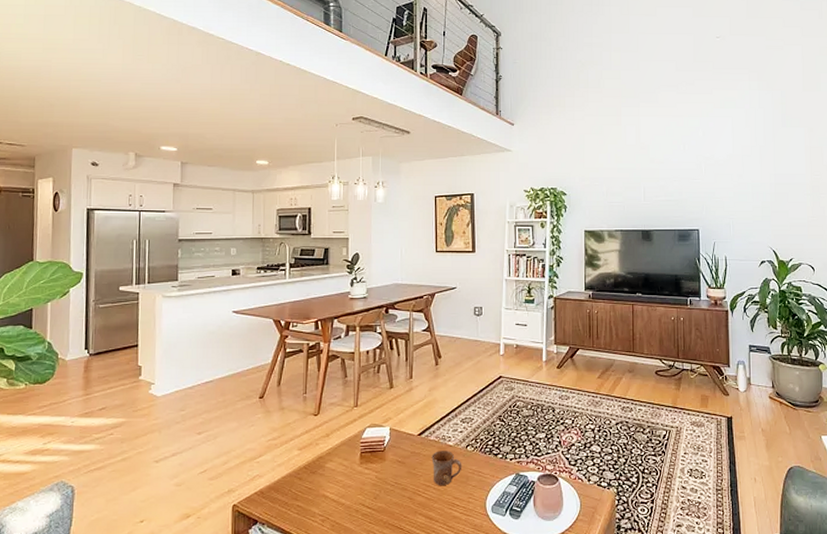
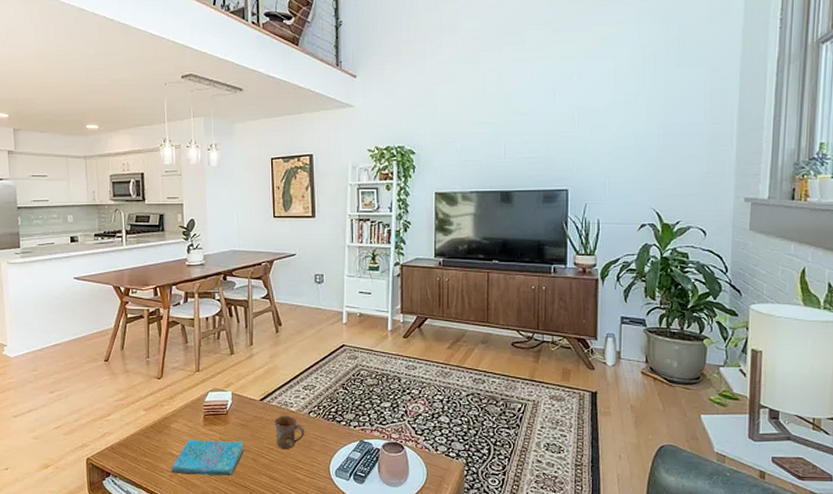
cover: none [323,479,401,518] -> present [171,439,245,476]

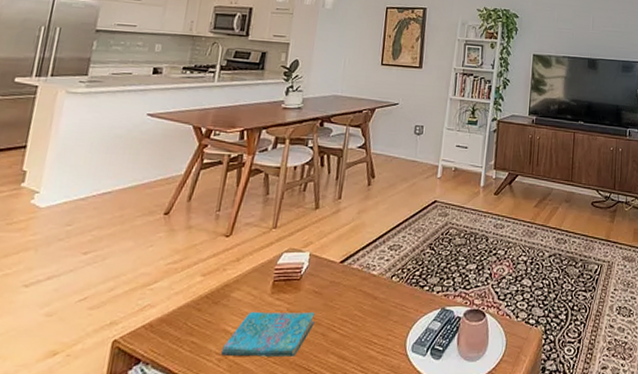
mug: present [274,416,305,450] -> none [351,281,385,321]

